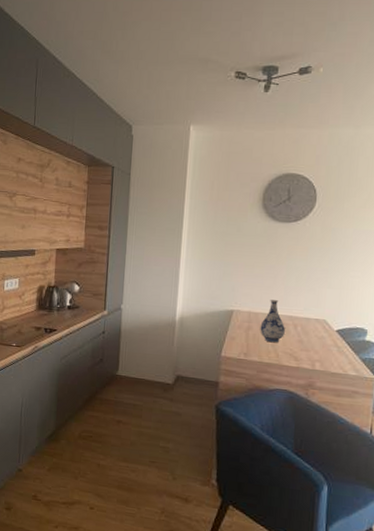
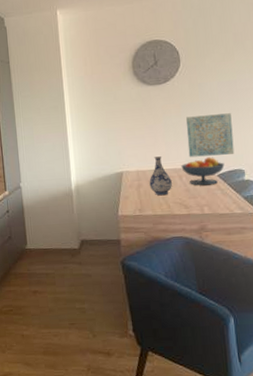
fruit bowl: none [298,309,346,340] -> present [181,157,225,186]
wall art: none [308,262,363,311] -> present [186,113,235,157]

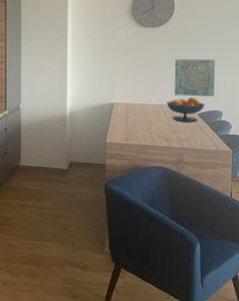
vase: present [149,156,172,196] -> none [136,92,157,128]

